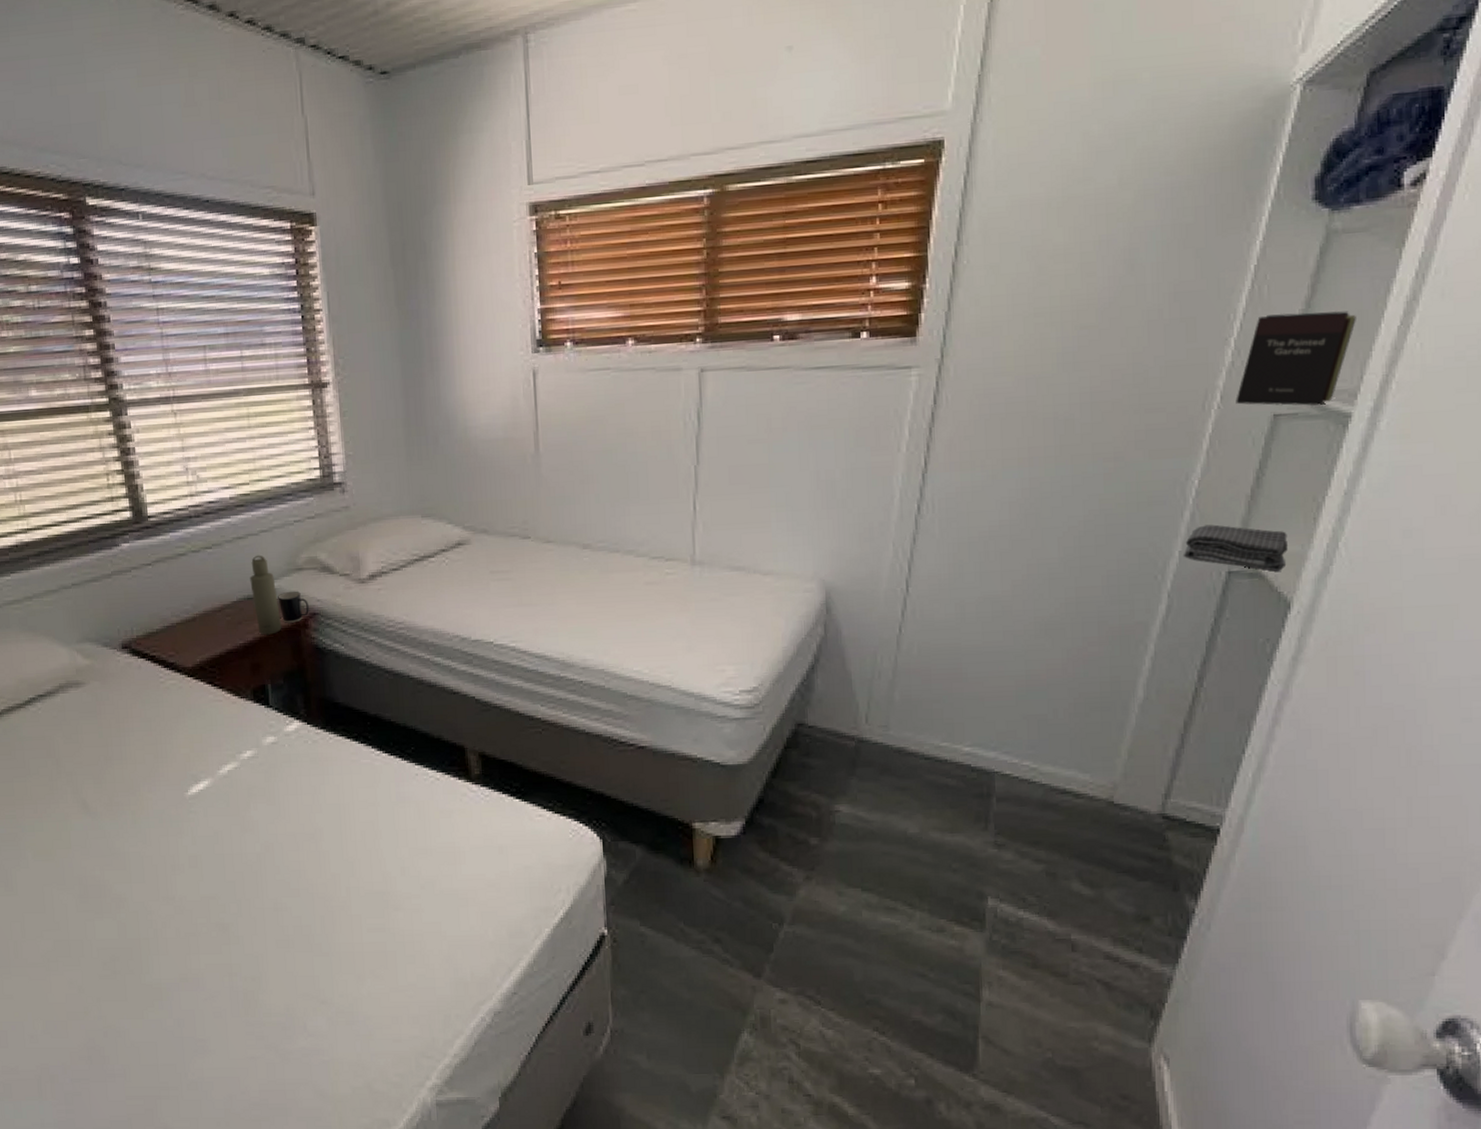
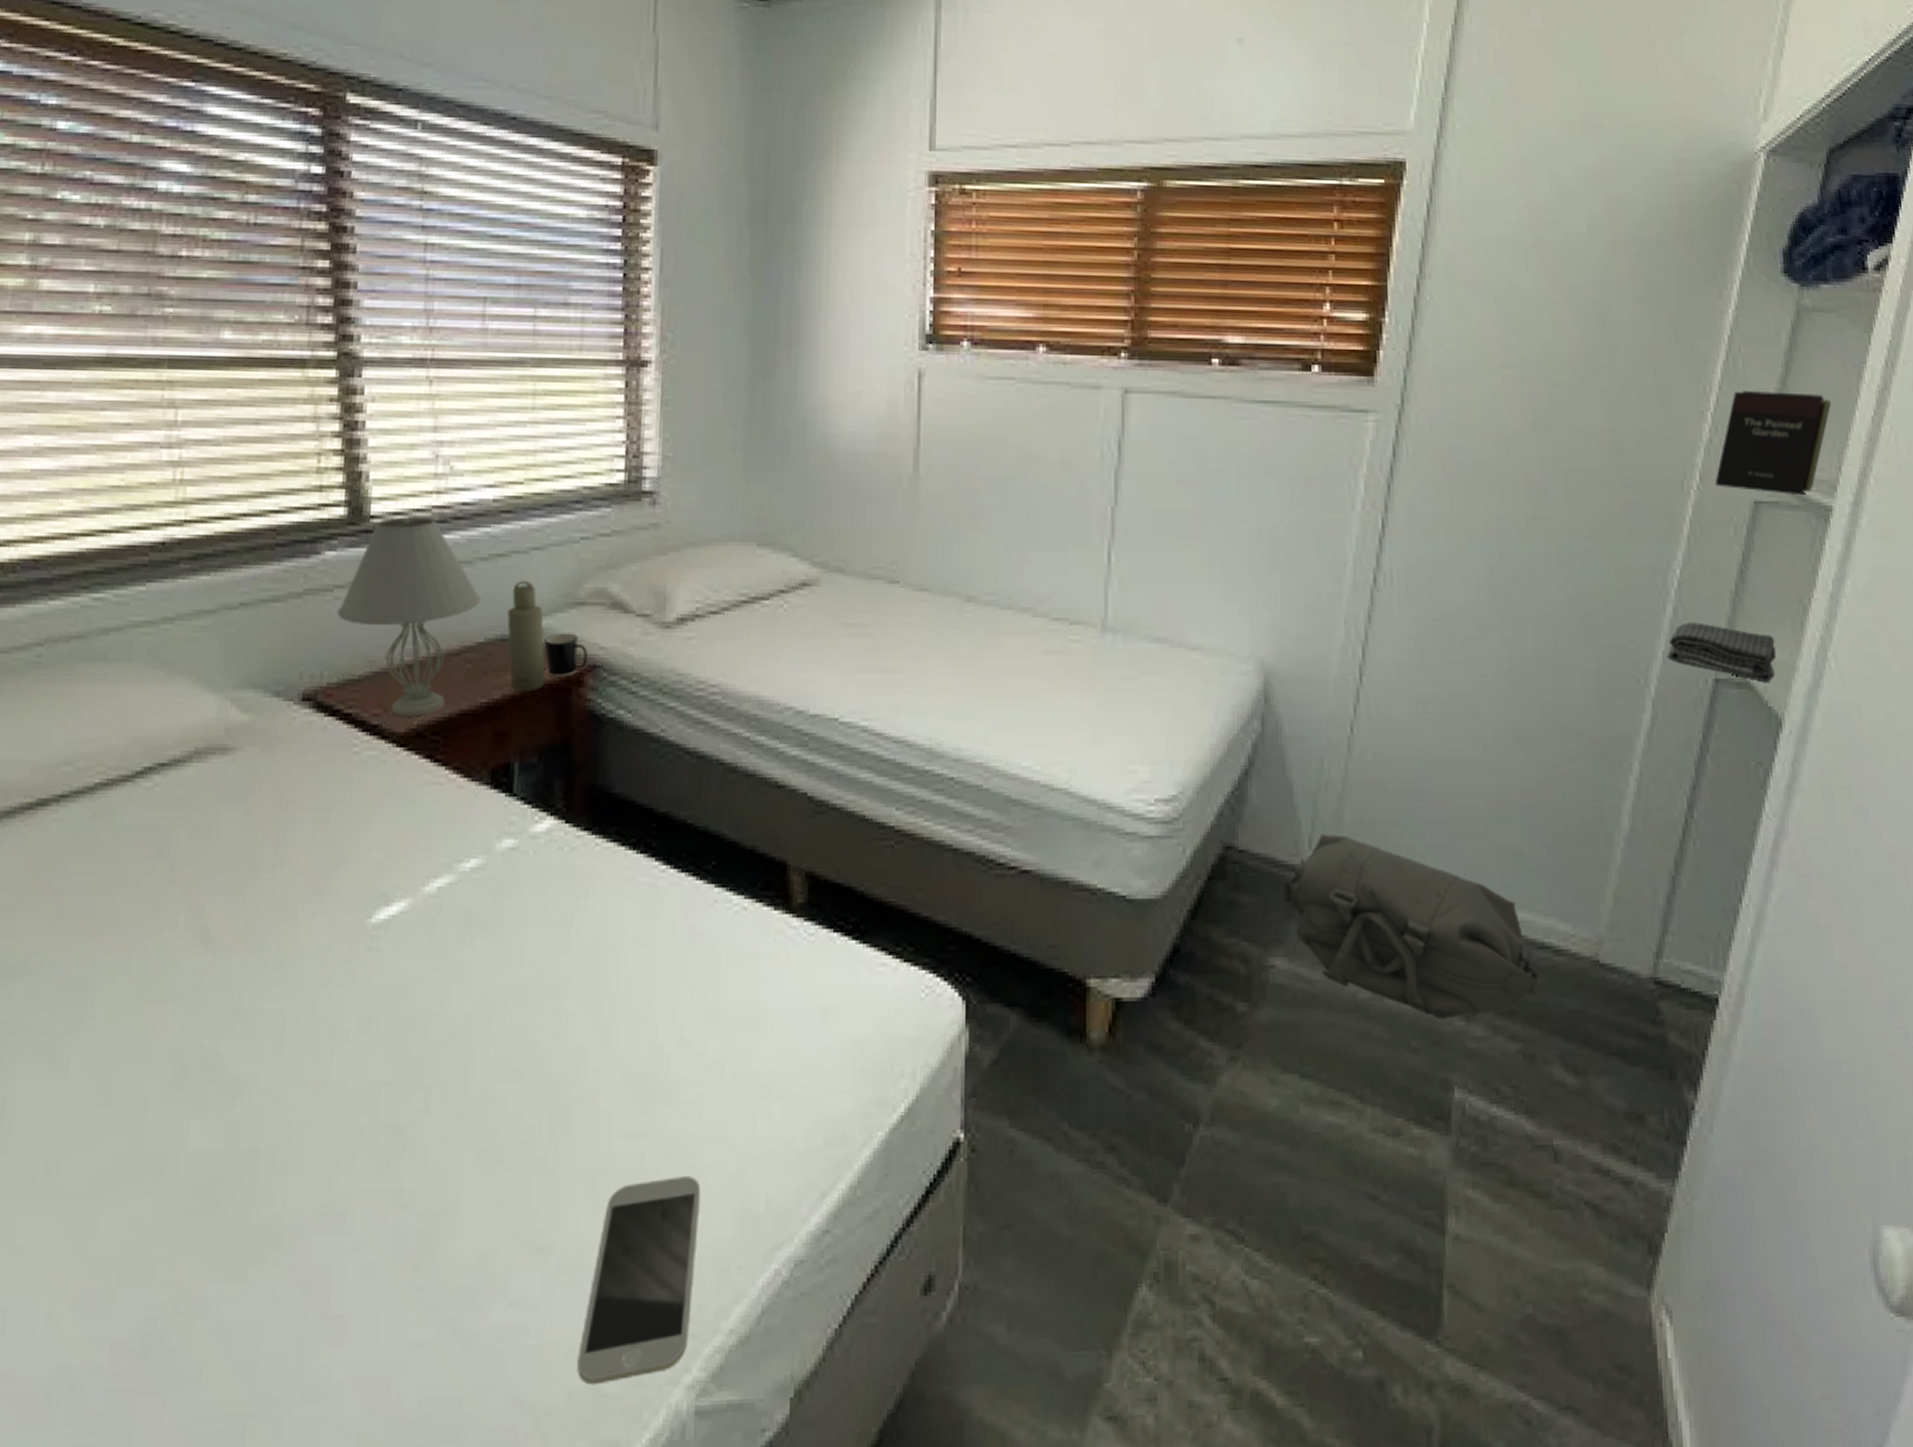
table lamp: none [136,514,231,656] -> present [337,516,482,717]
smartphone: none [356,957,427,1086] -> present [577,1176,701,1385]
duffel bag: none [845,711,1062,848] -> present [1283,833,1540,1019]

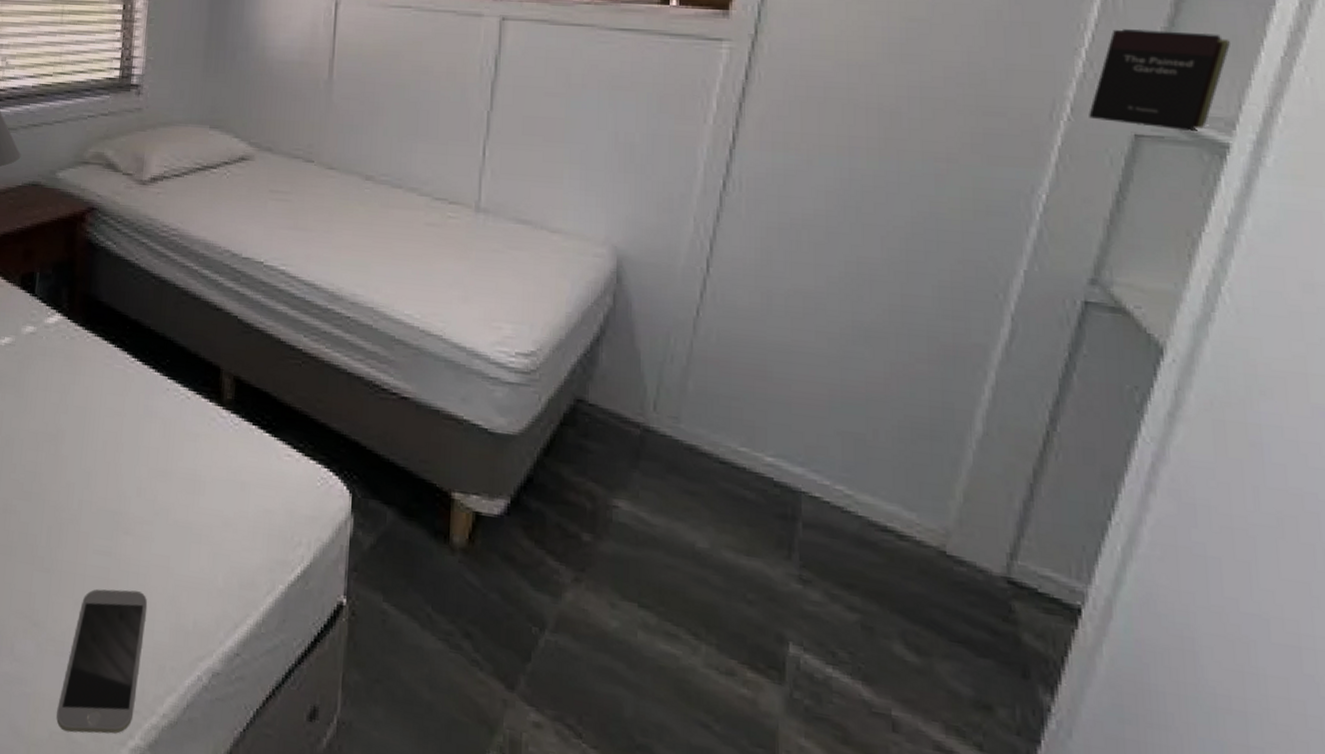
bottle: present [507,580,546,692] -> none [37,144,61,223]
mug: present [544,633,588,677] -> none [60,183,89,215]
duffel bag: present [1283,833,1540,1019] -> none [628,399,882,582]
towel: present [1666,622,1776,682] -> none [1029,245,1157,310]

